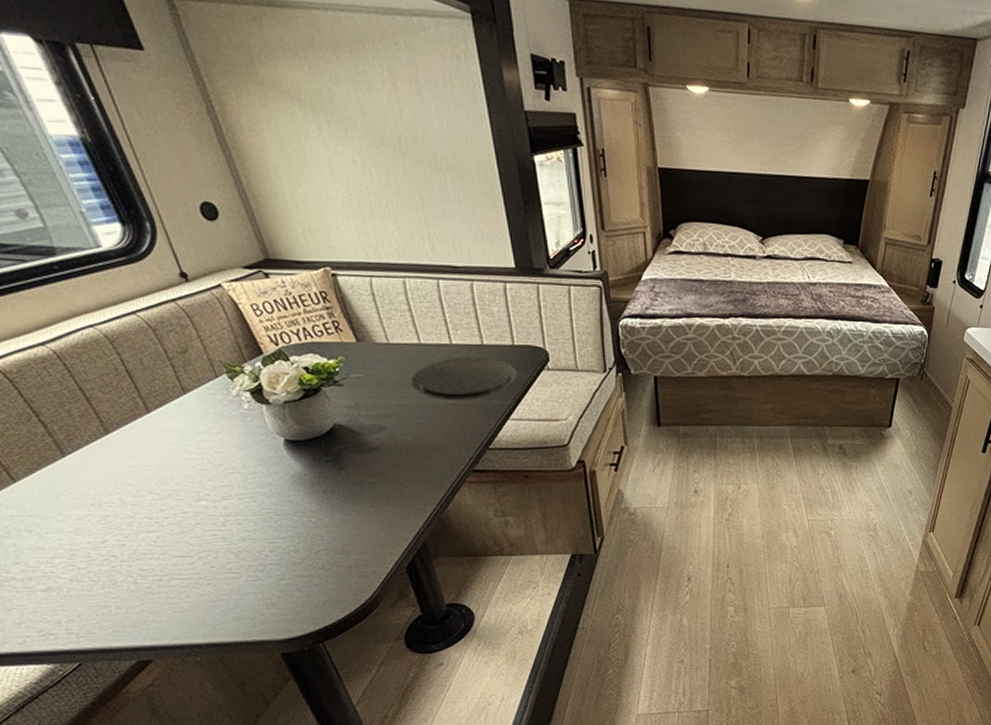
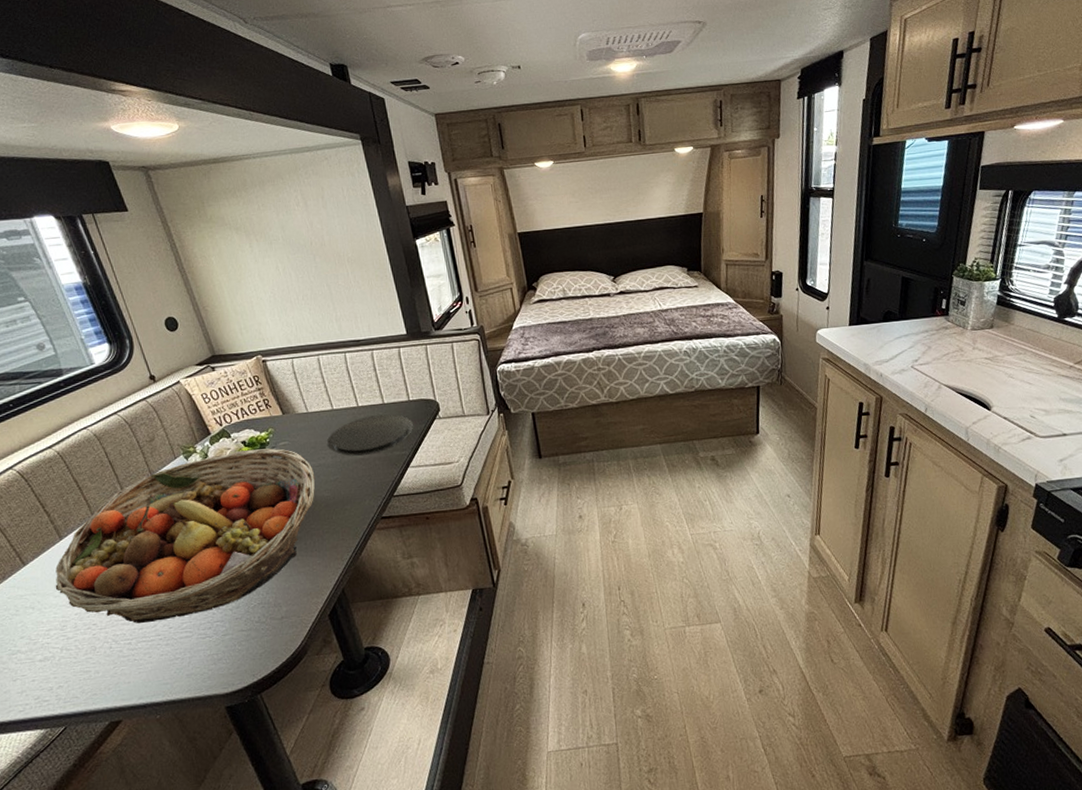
fruit basket: none [58,377,395,559] -> present [55,448,315,623]

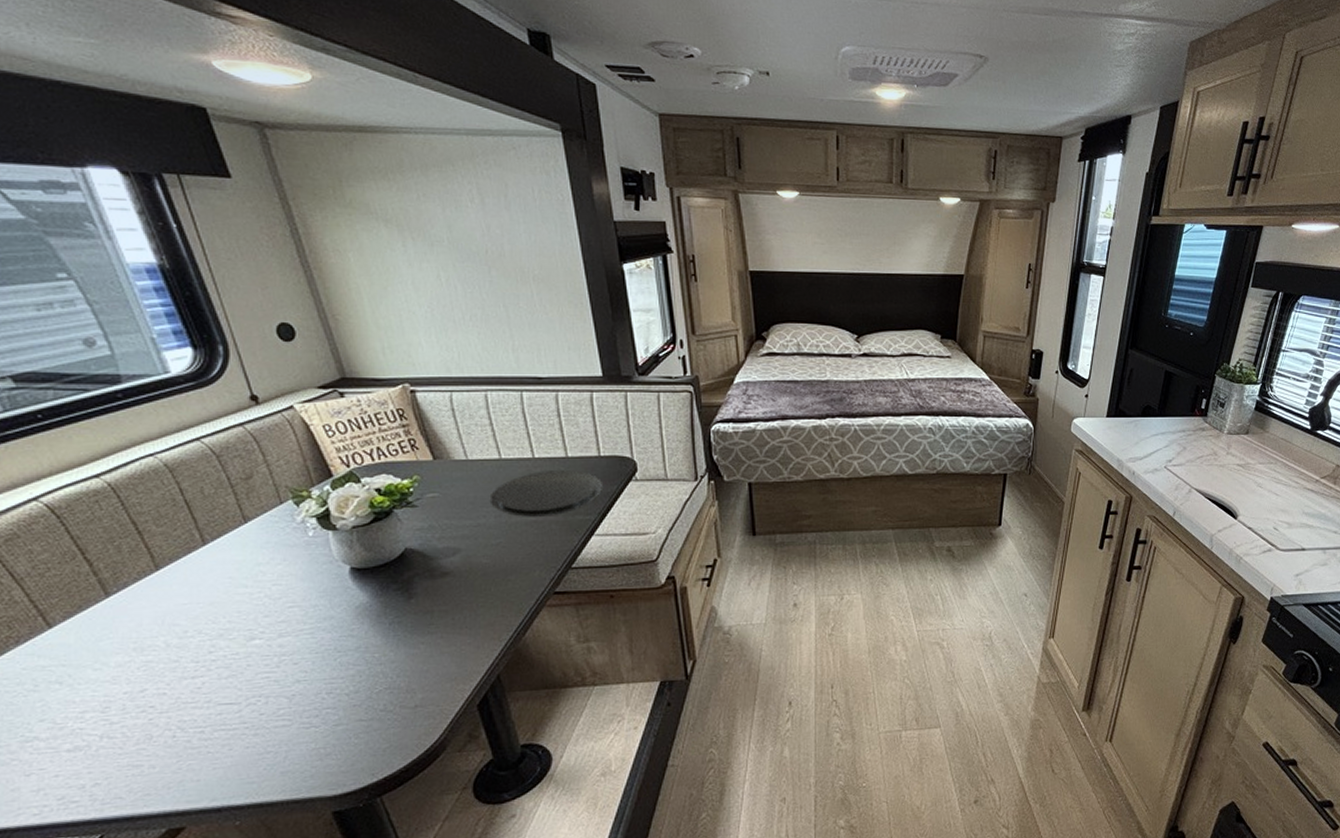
fruit basket: present [55,448,315,623] -> none [95,499,472,707]

